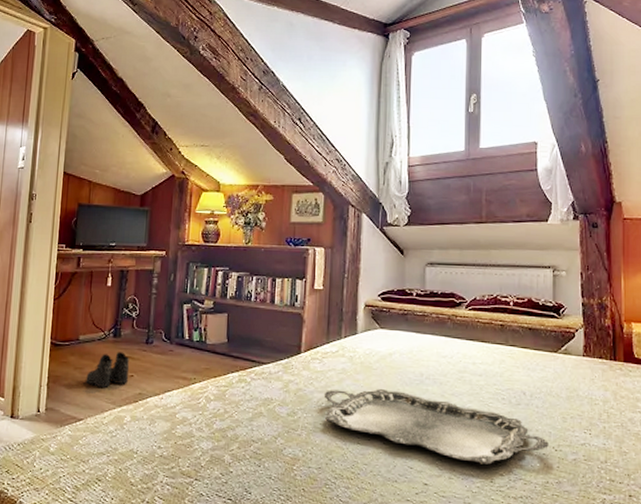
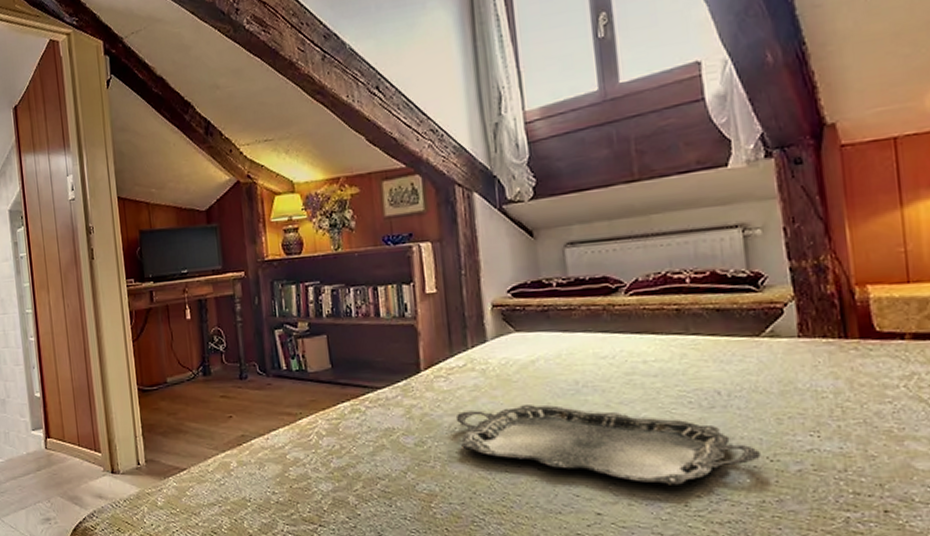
boots: present [86,352,130,387] -> none [181,391,227,432]

